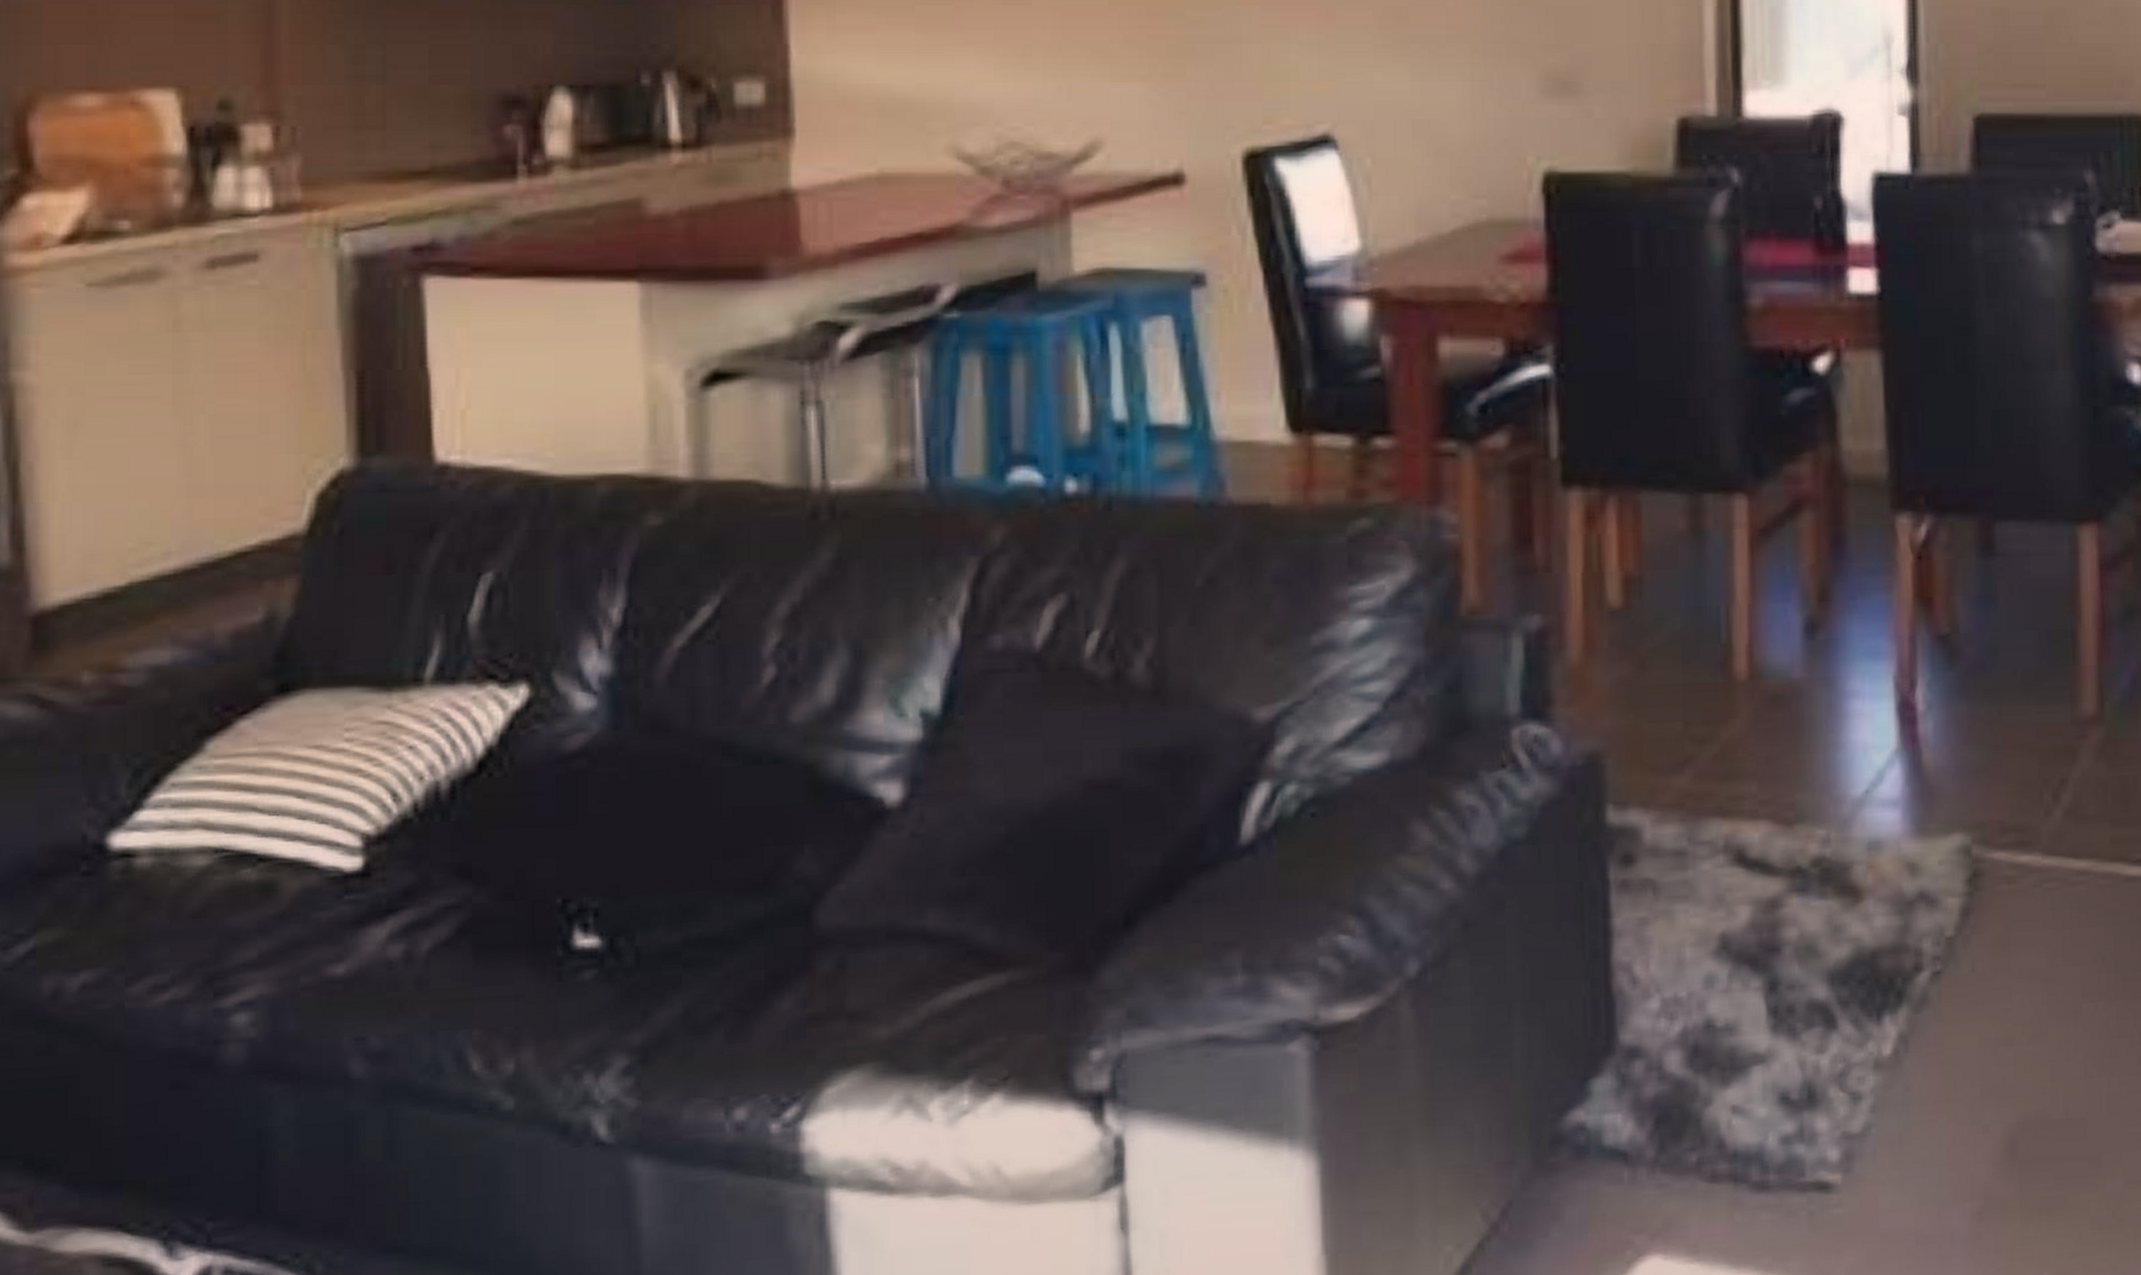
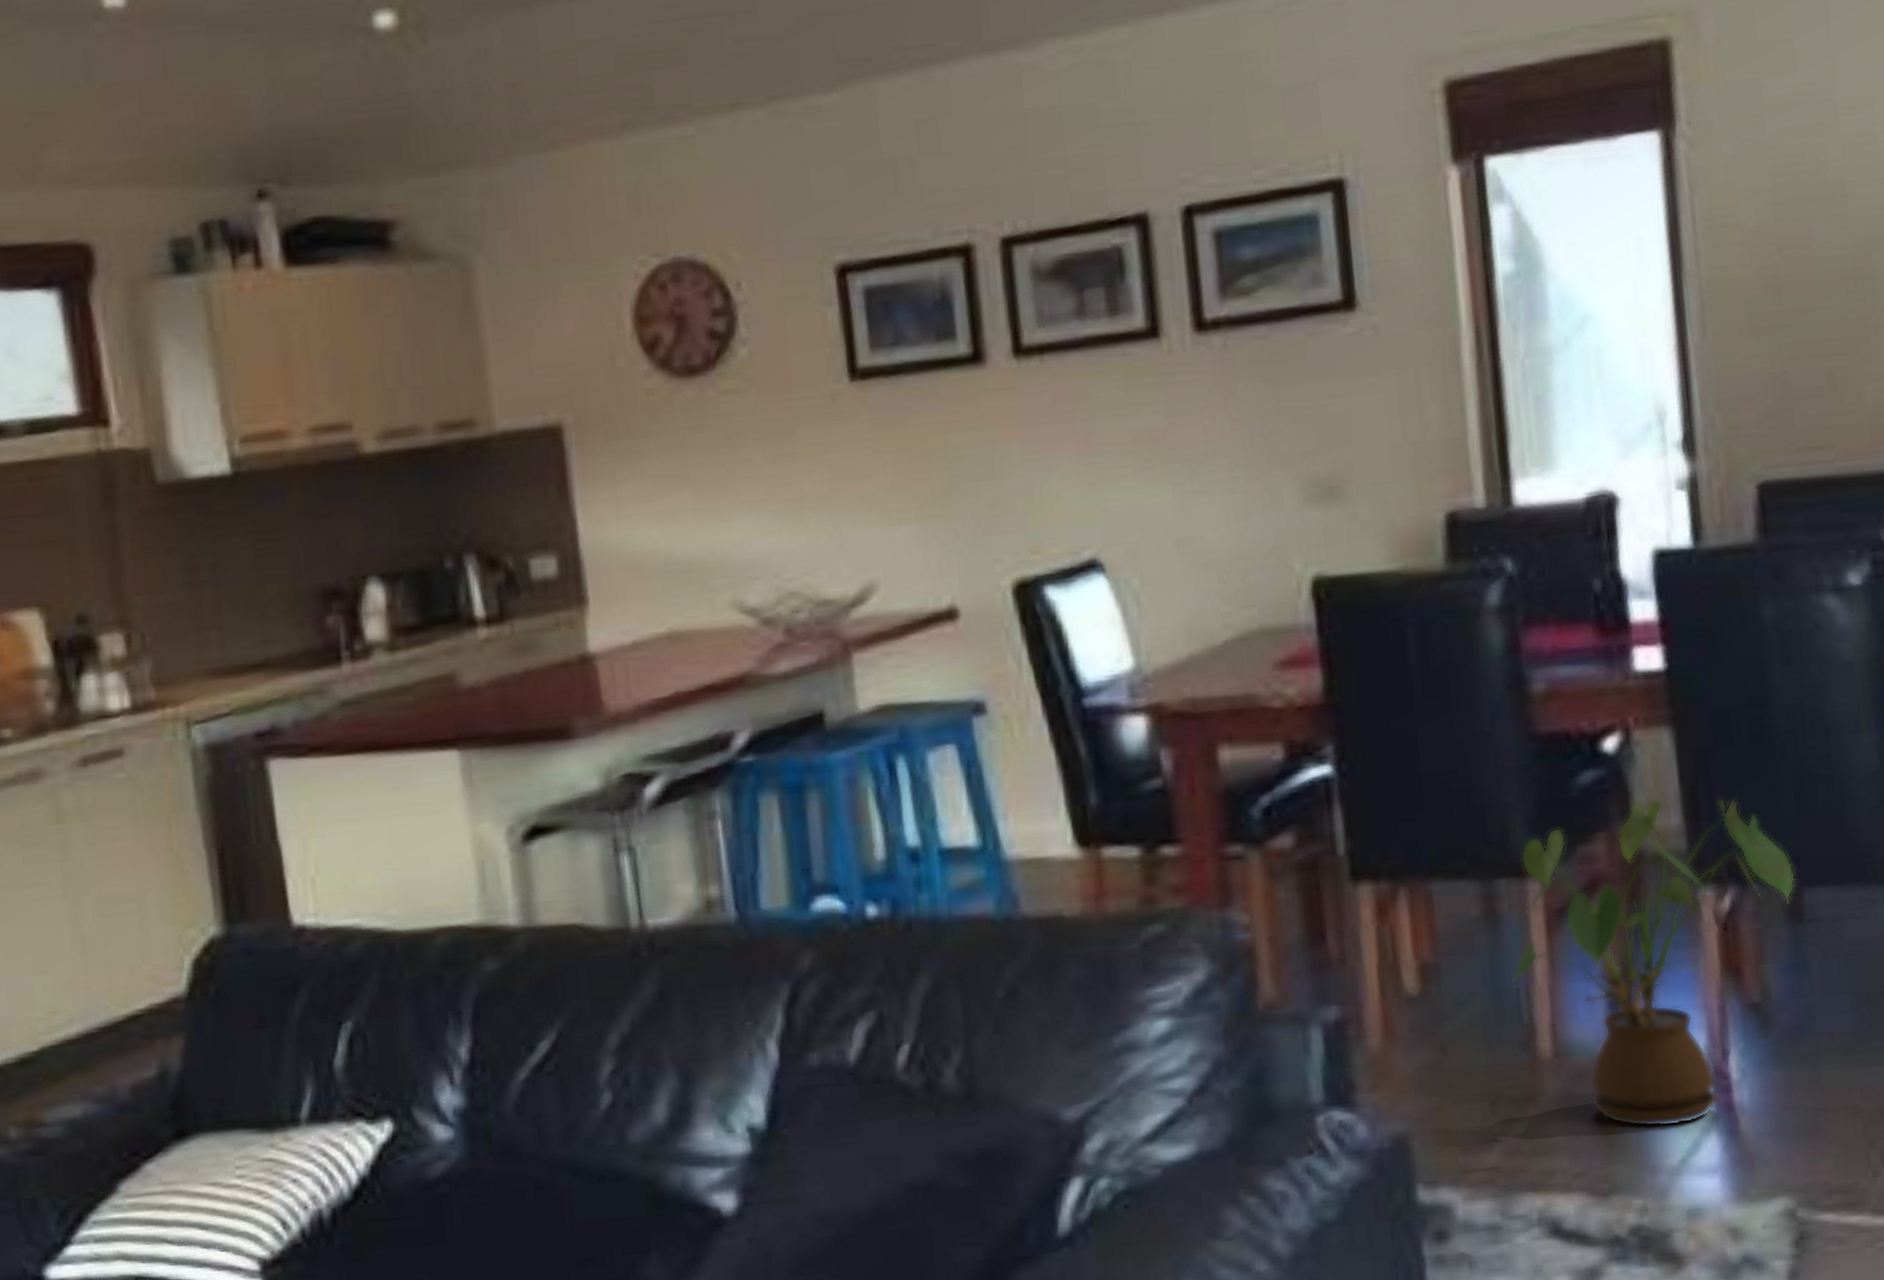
house plant: none [1713,422,1989,757] -> present [1512,798,1796,1128]

